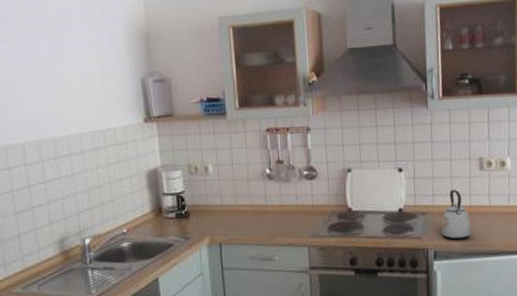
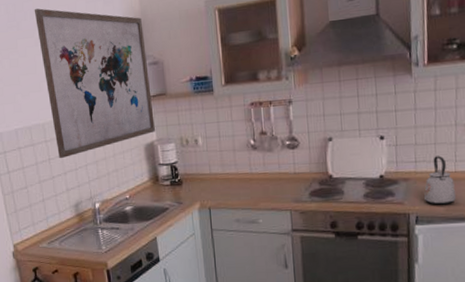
wall art: none [17,10,161,186] -> present [34,8,156,159]

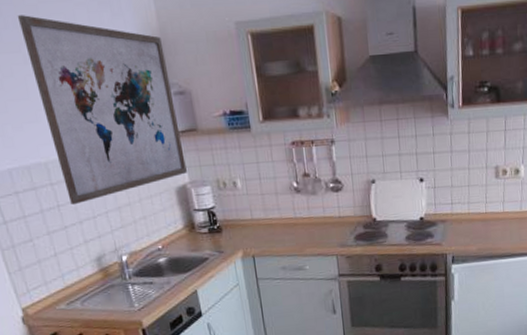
kettle: present [423,155,457,205] -> none [458,197,487,245]

